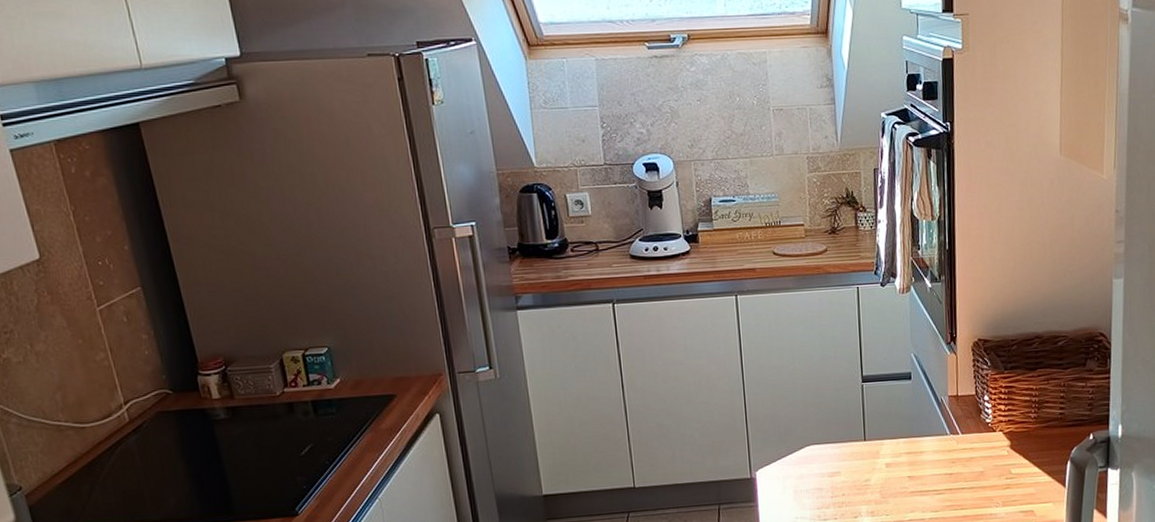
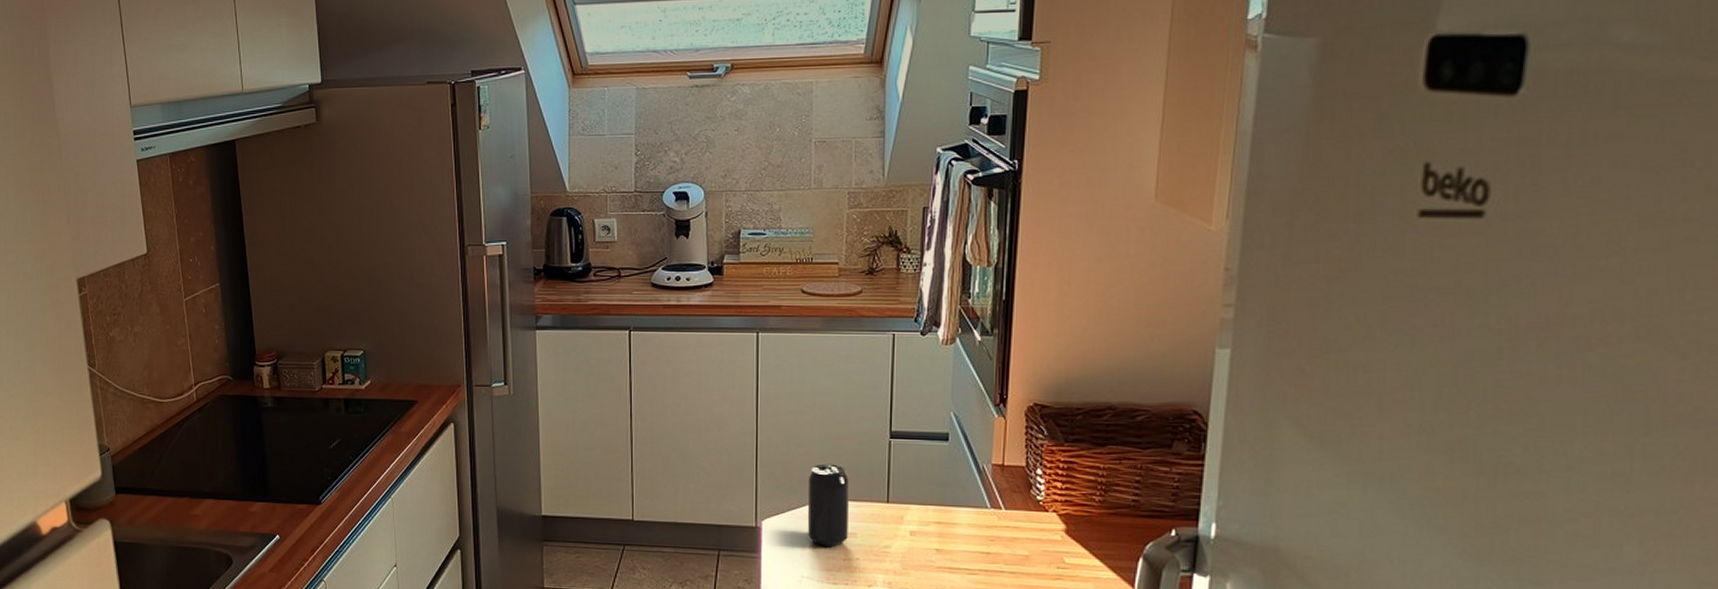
beverage can: none [793,411,833,487] -> present [807,463,849,547]

